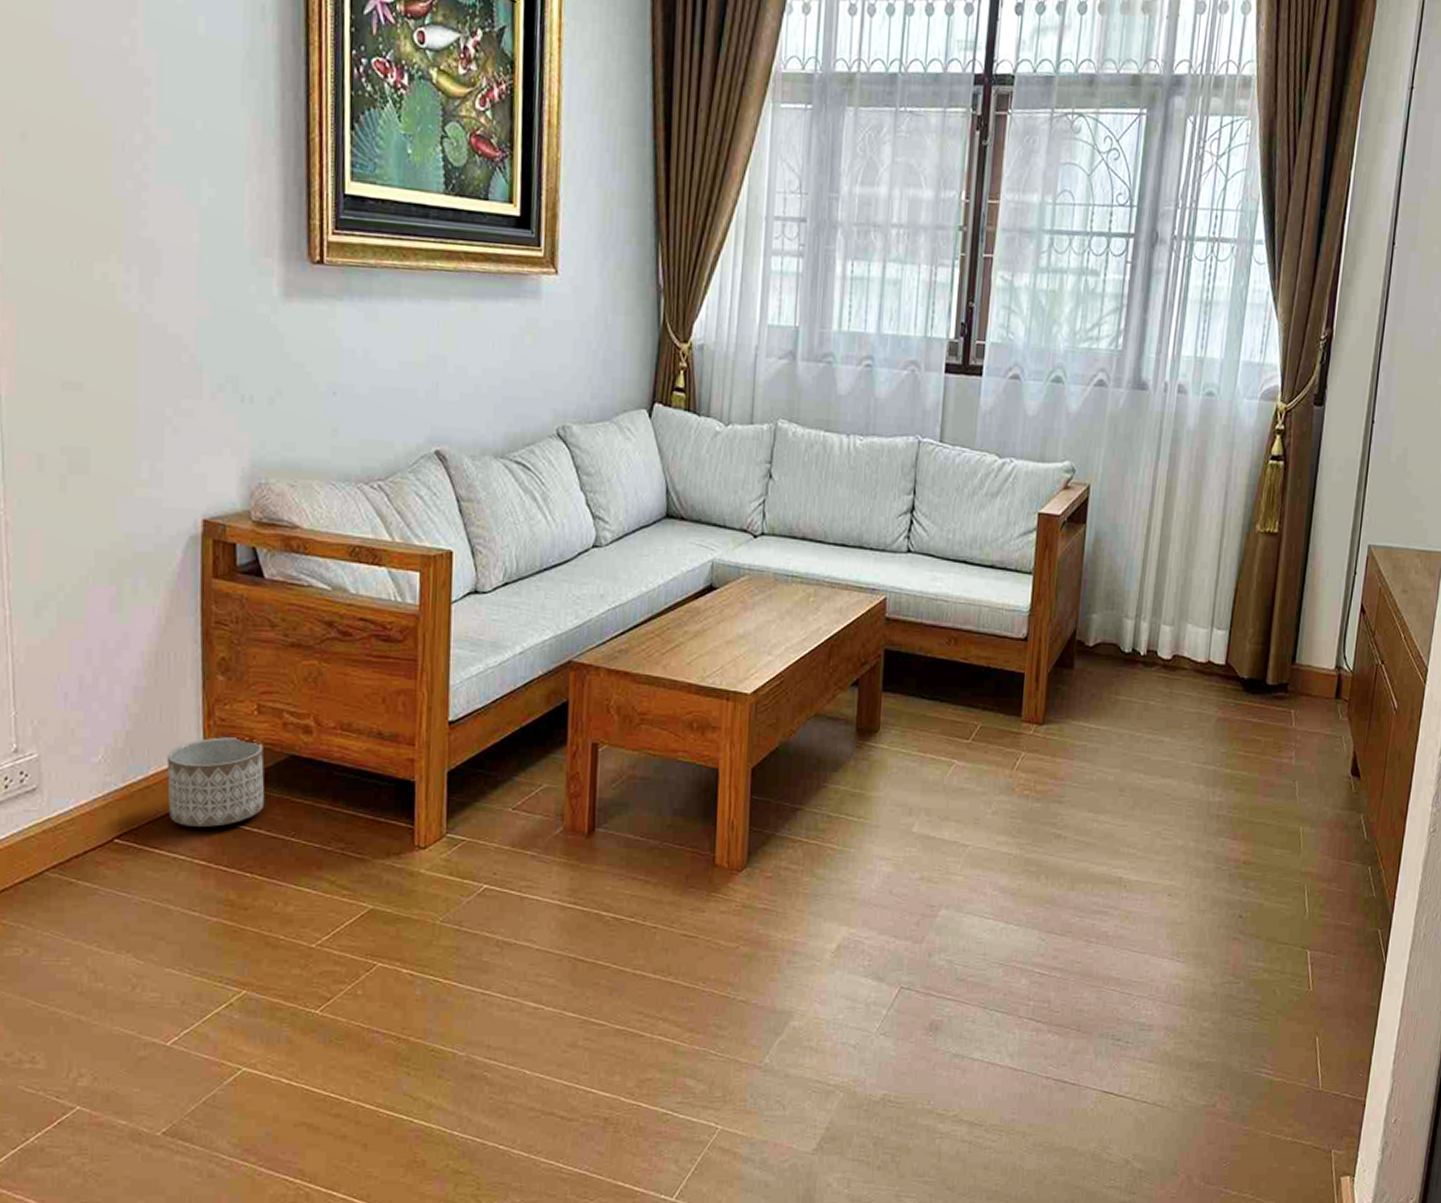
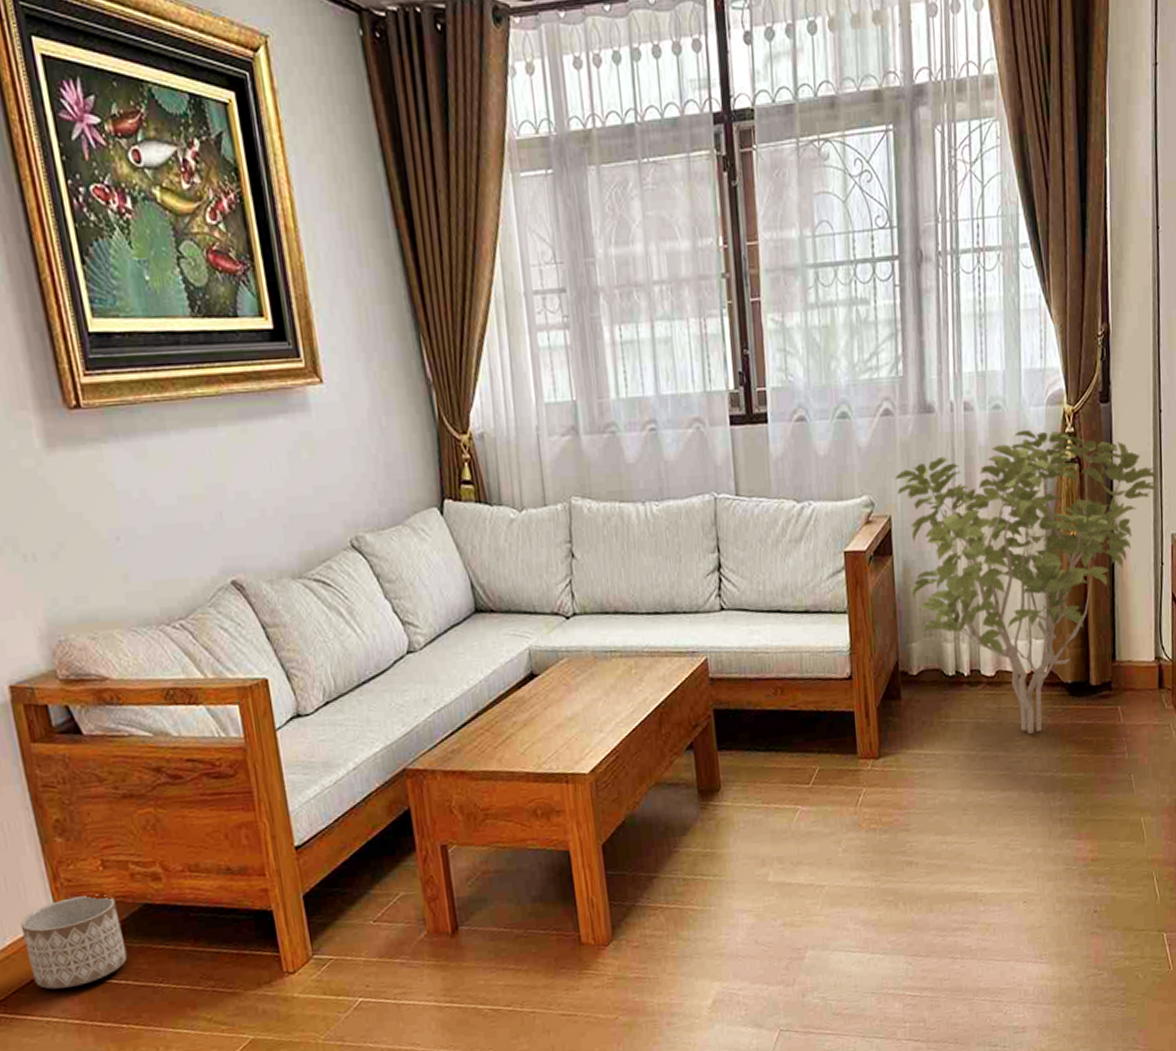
shrub: none [1097,420,1362,723] -> present [895,429,1158,734]

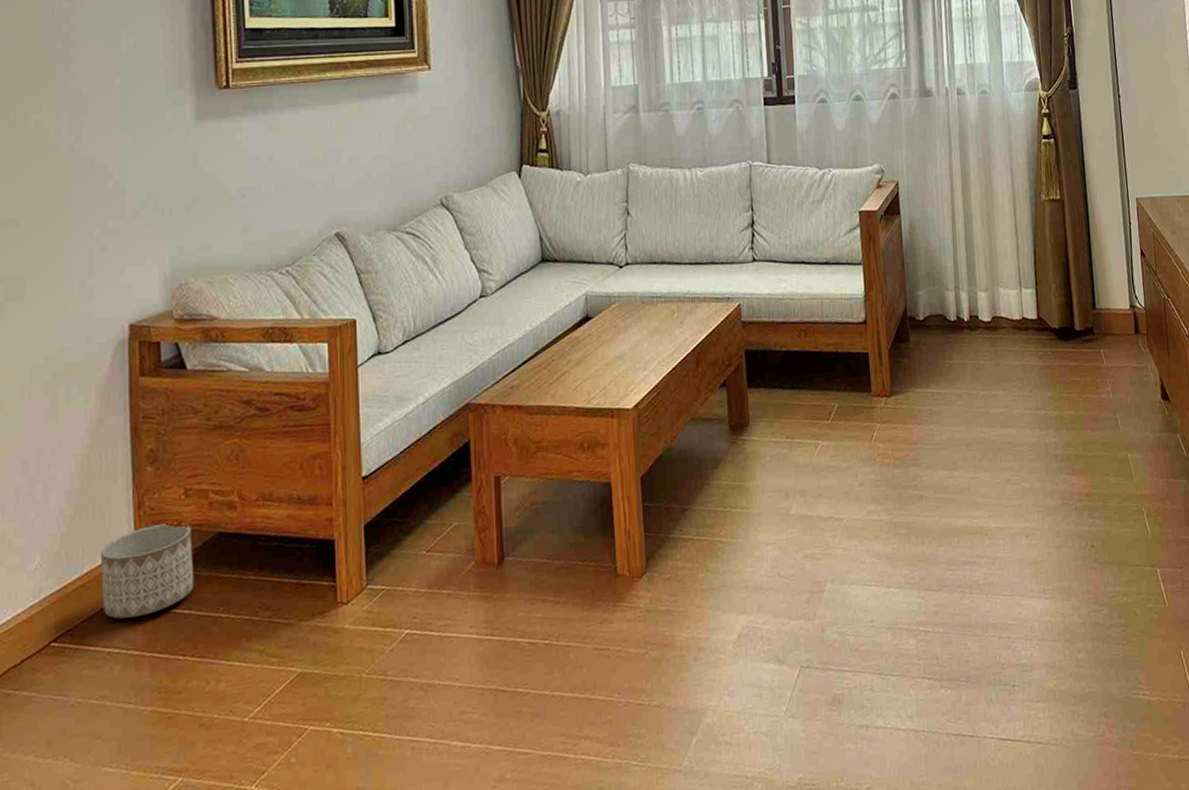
shrub: present [895,429,1158,734] -> none [901,110,1122,374]

